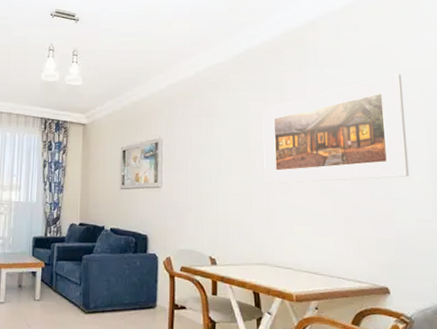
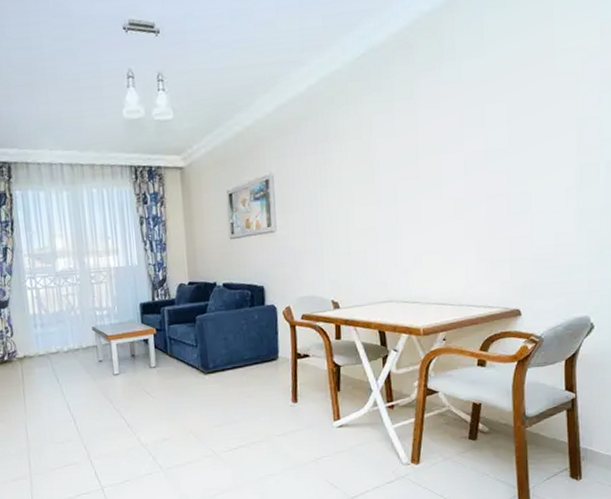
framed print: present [262,74,410,183] -> none [388,59,554,212]

